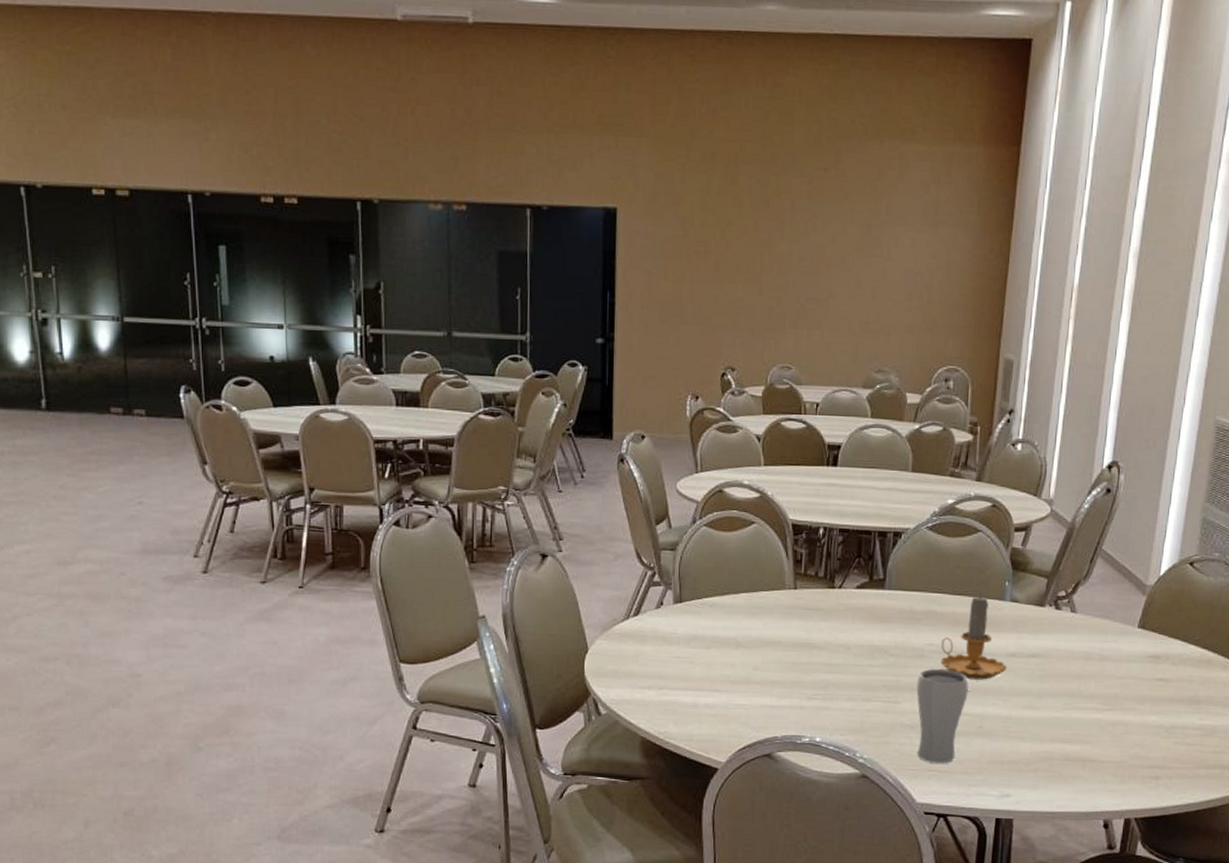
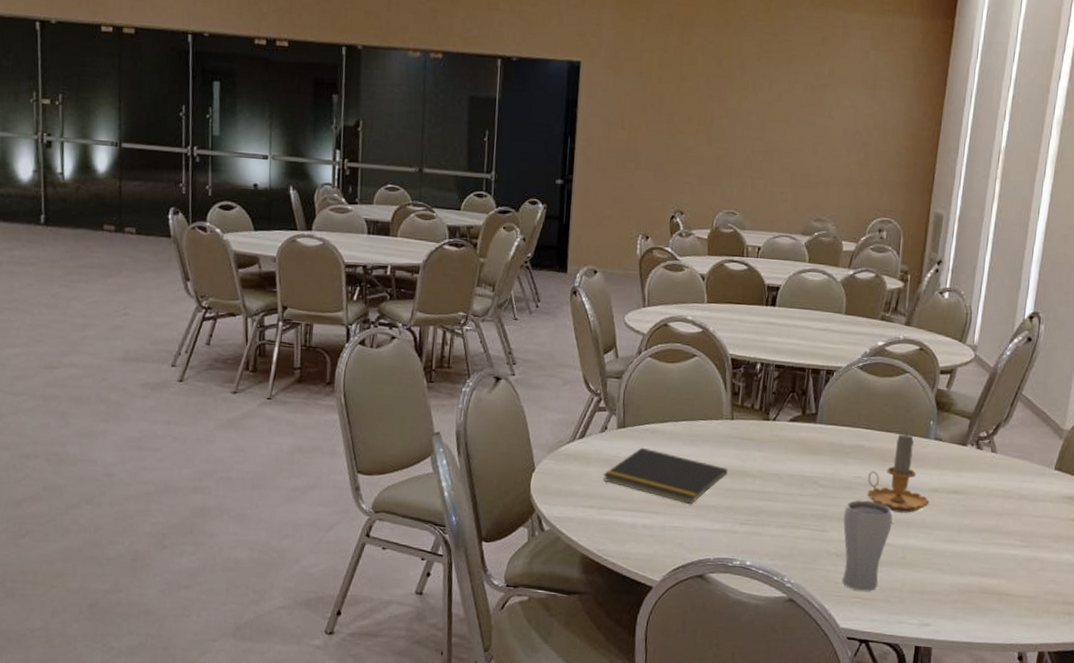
notepad: none [660,622,793,681] -> present [602,447,728,505]

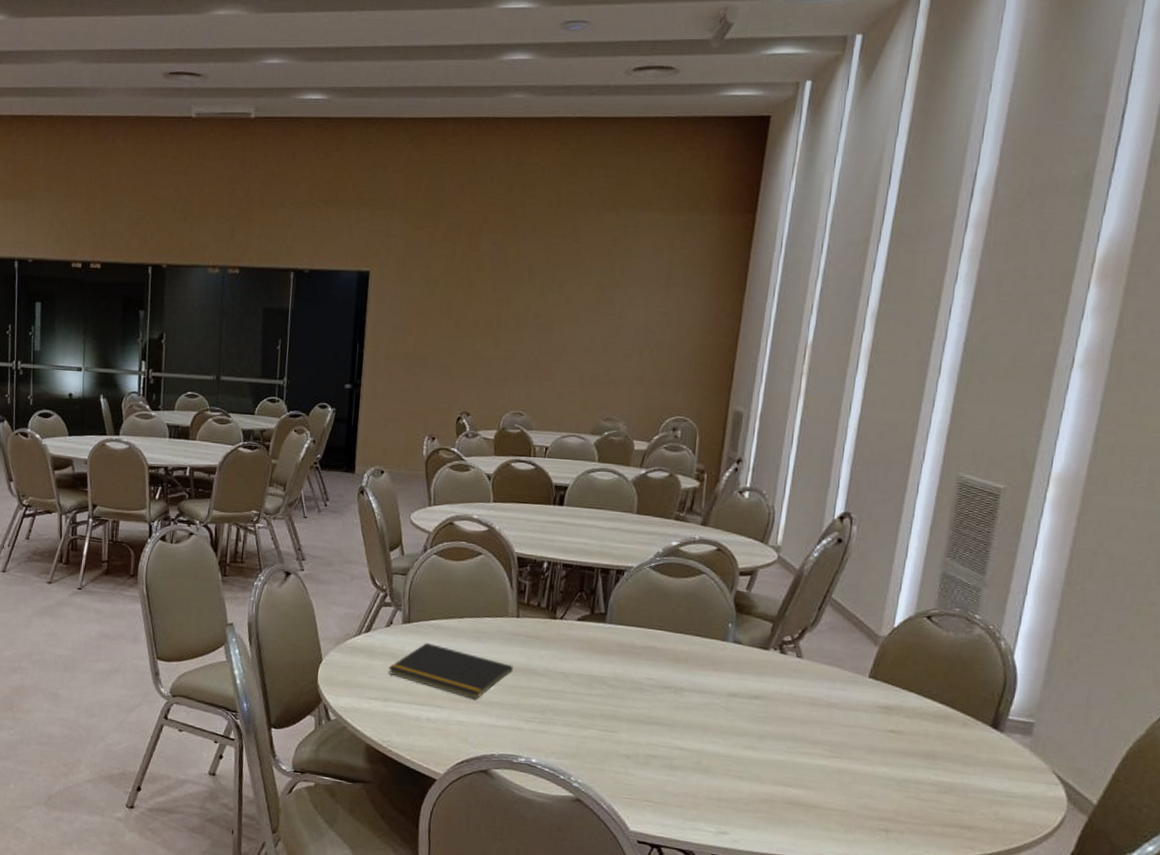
drinking glass: present [841,500,893,591] -> none [632,702,688,795]
candle: present [867,431,930,513] -> none [659,633,728,717]

